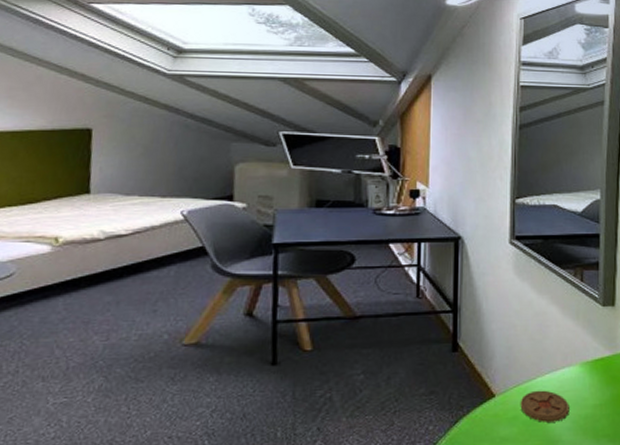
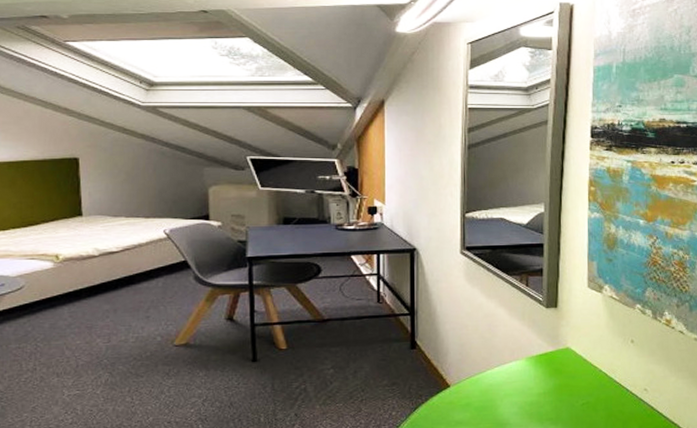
coaster: present [520,390,569,422] -> none [472,381,516,408]

